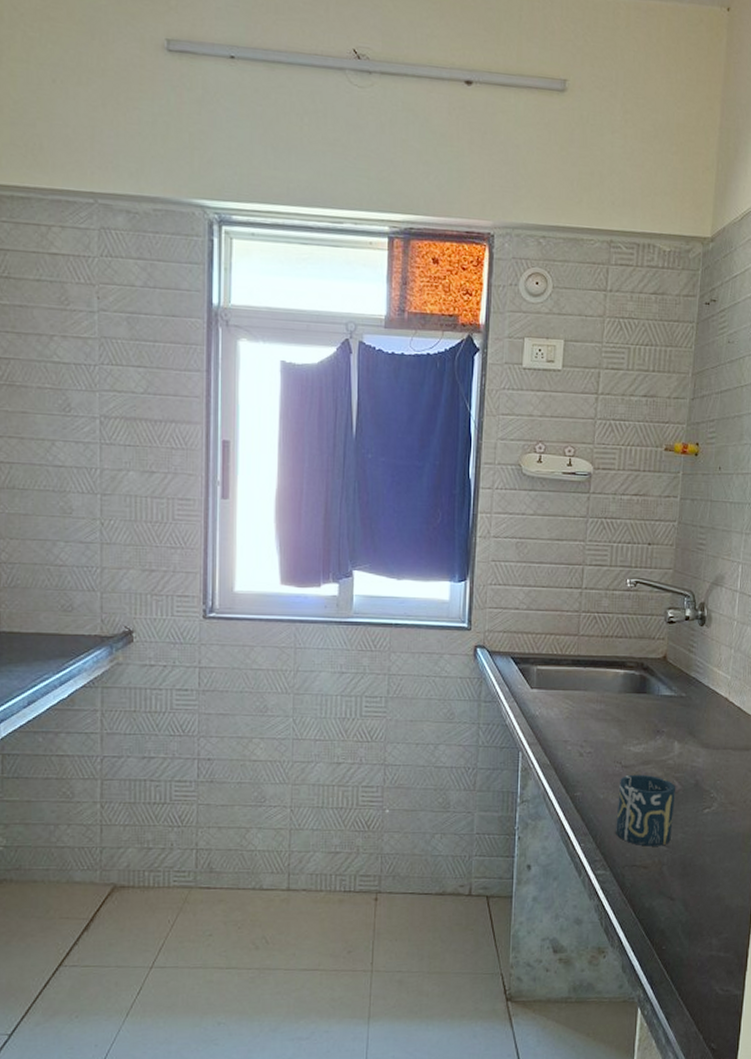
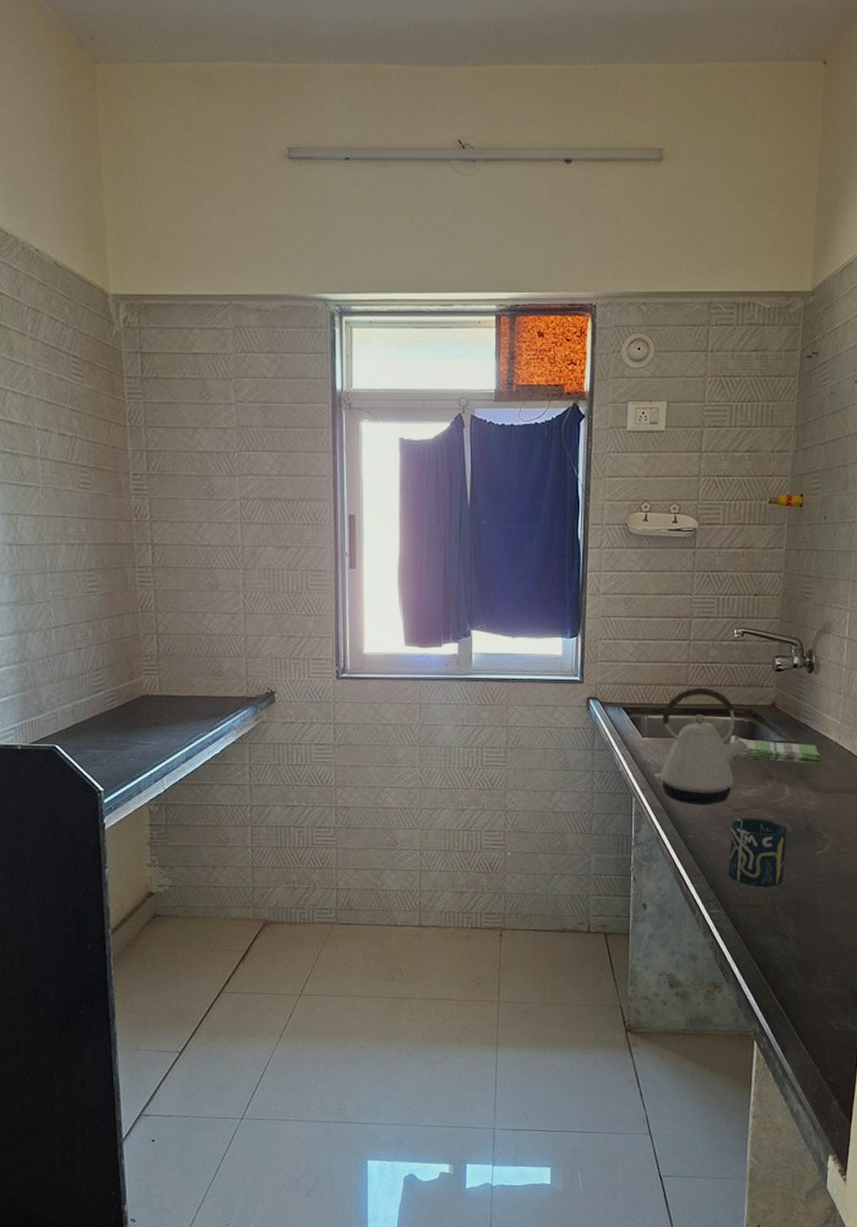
kettle: none [542,638,639,761] -> present [654,687,748,806]
dish towel: none [620,688,711,720] -> present [729,735,821,764]

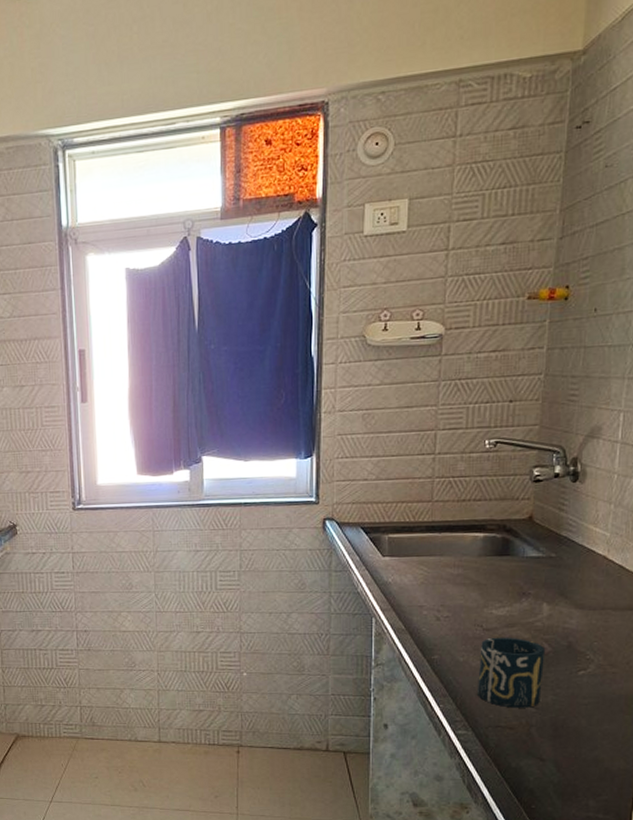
kettle: present [654,687,748,806] -> none [396,503,501,625]
dish towel: present [729,735,821,764] -> none [480,551,586,580]

